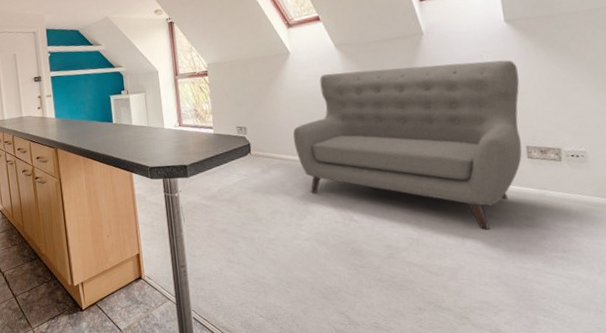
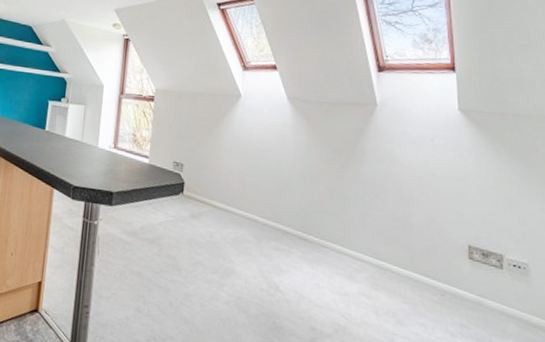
sofa: present [292,60,522,230] -> none [229,125,468,331]

